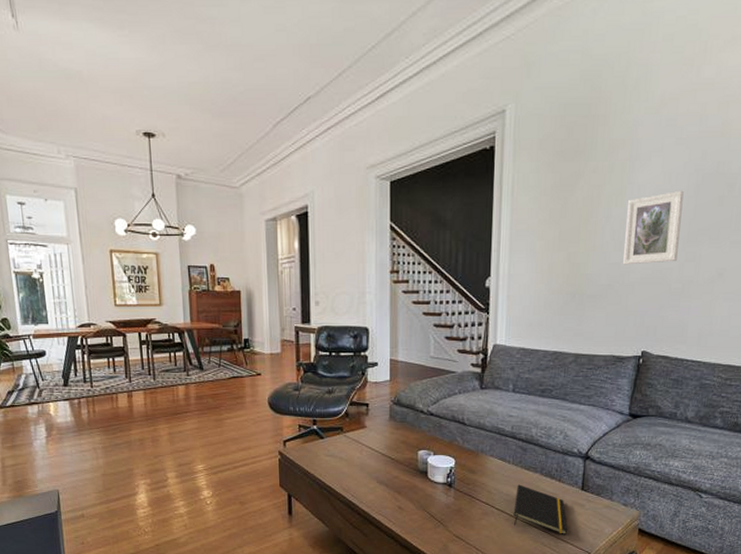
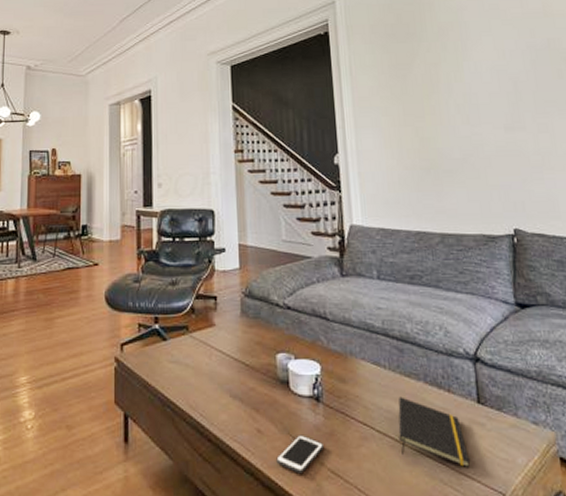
cell phone: none [413,511,452,538] -> present [276,435,323,474]
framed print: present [623,190,684,265] -> none [466,65,530,138]

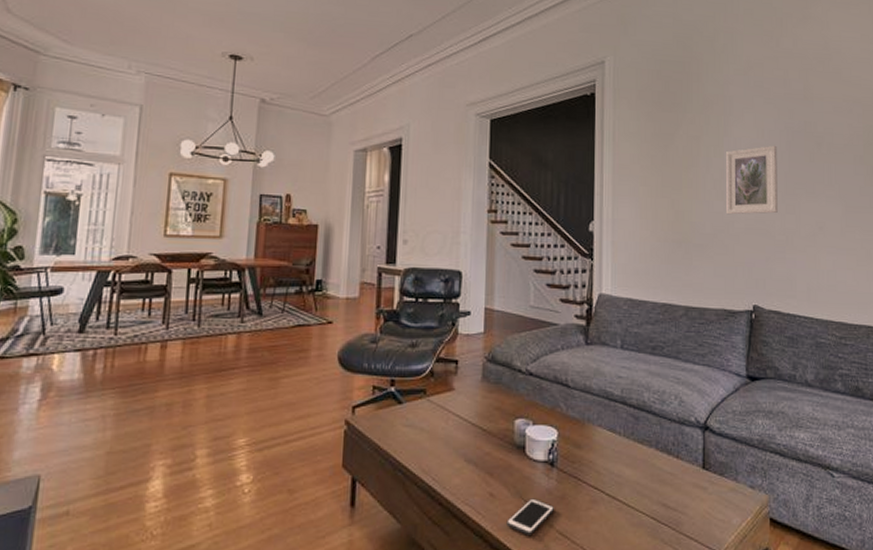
notepad: present [398,397,470,469] -> none [627,462,689,529]
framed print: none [466,65,530,138] -> present [725,145,778,215]

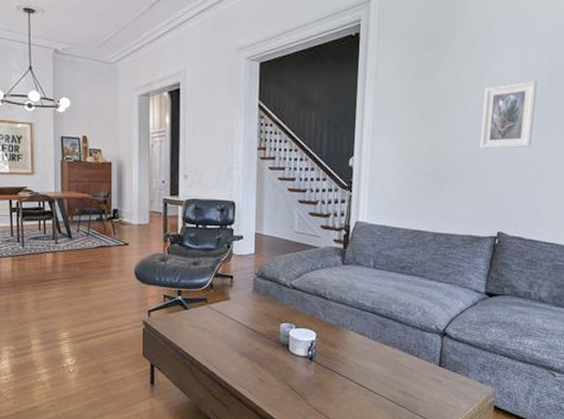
cell phone: present [506,498,554,535] -> none [273,383,312,411]

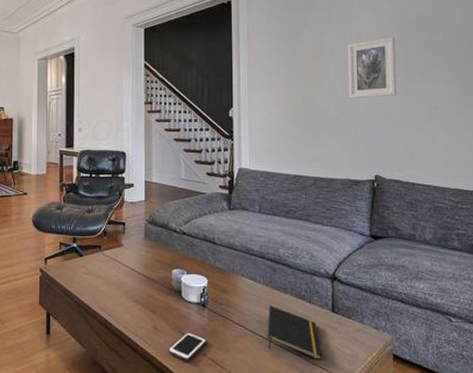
cell phone: none [273,383,312,411] -> present [168,332,206,361]
notepad: none [372,359,425,411] -> present [267,305,321,361]

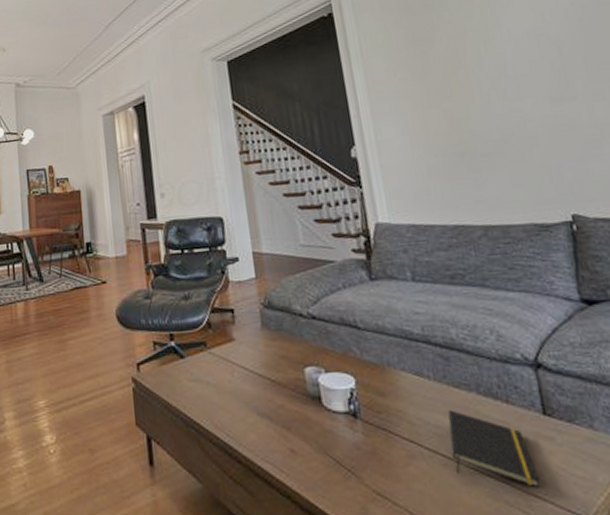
cell phone: present [168,332,206,361] -> none [314,454,366,496]
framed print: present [347,36,397,99] -> none [498,26,582,115]

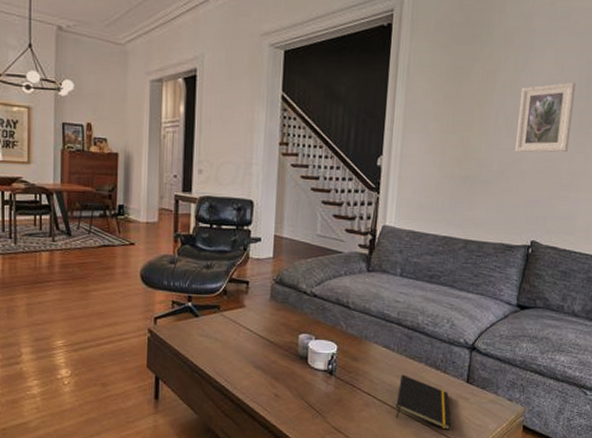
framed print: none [498,26,582,115] -> present [515,82,576,153]

